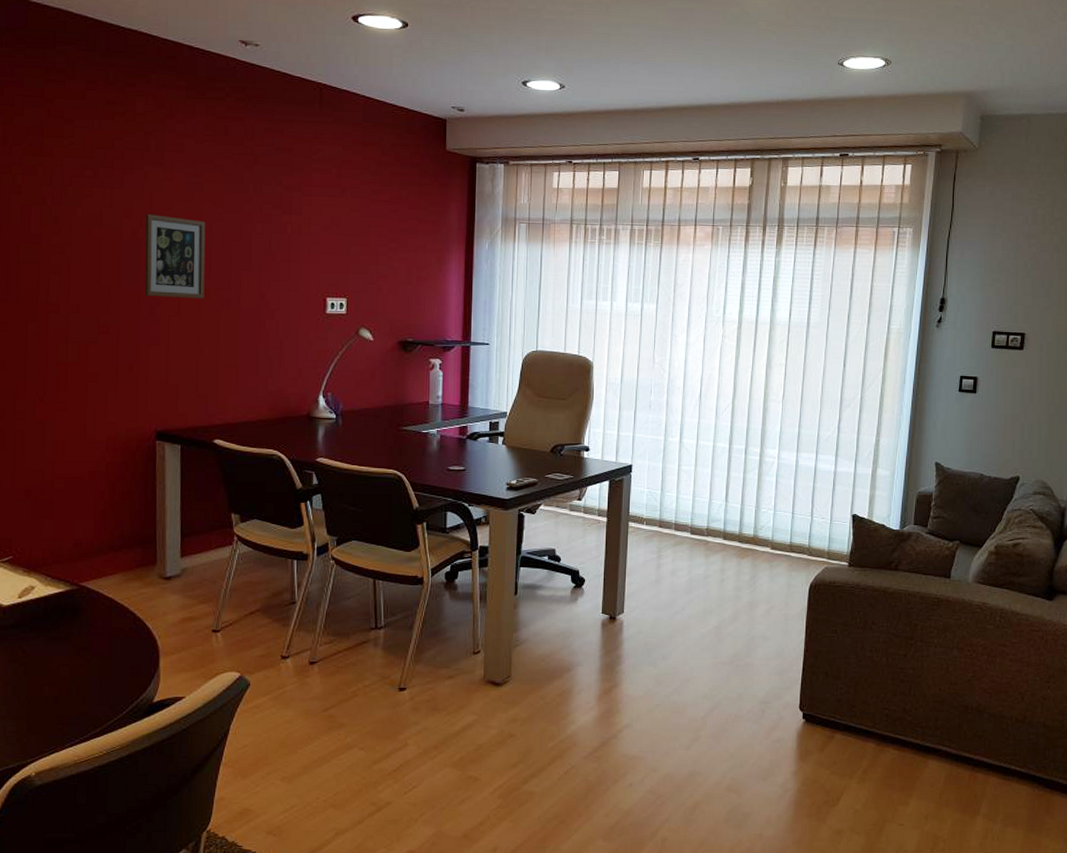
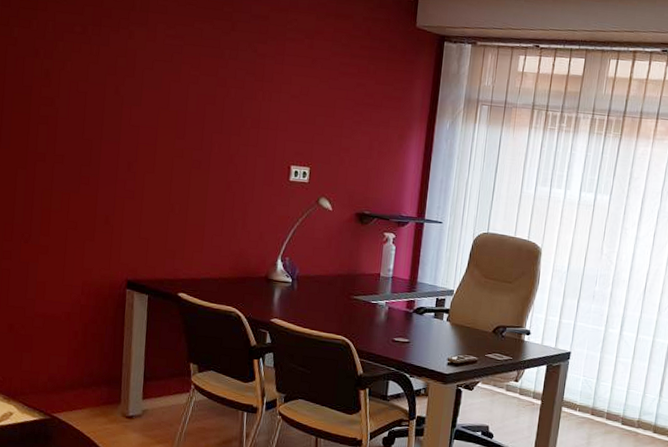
picture frame: present [144,214,206,300] -> none [123,72,183,159]

